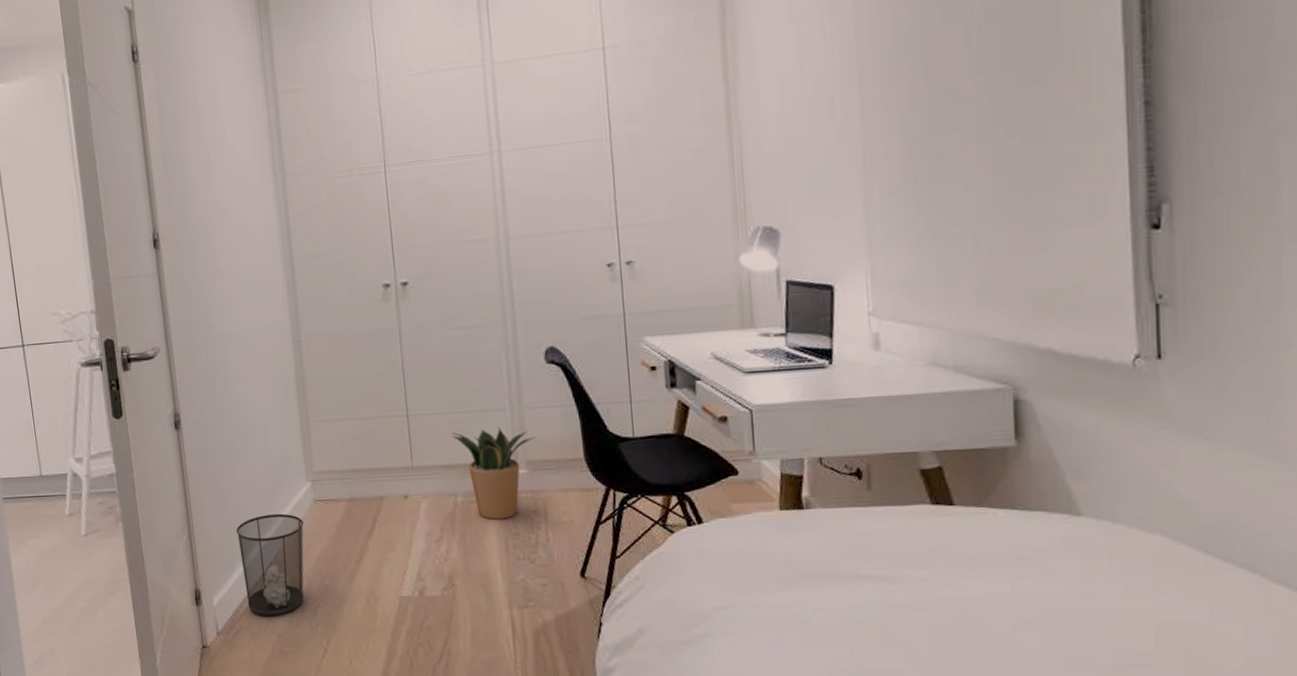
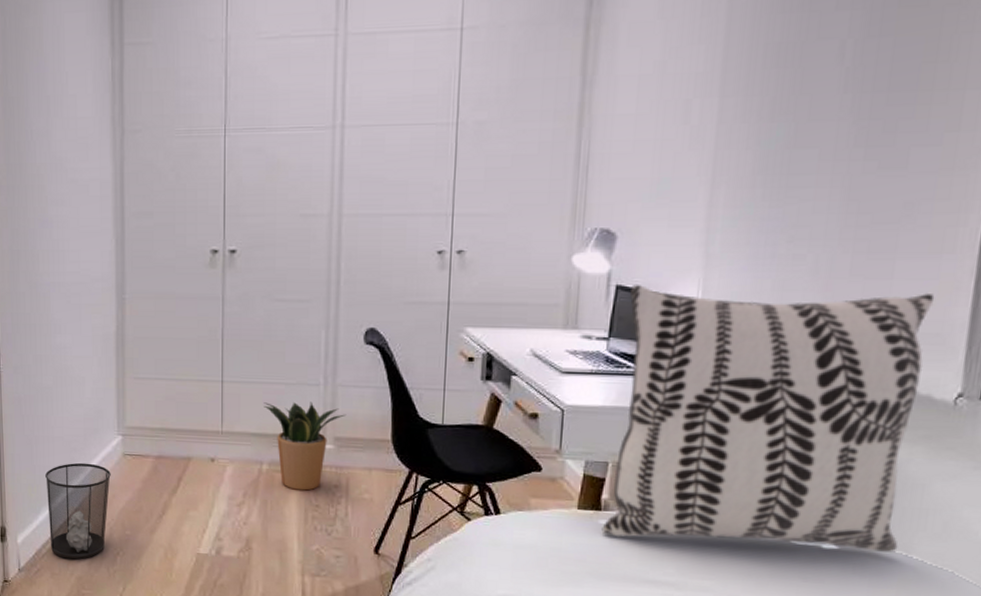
pillow: none [801,259,1104,535] -> present [601,285,935,552]

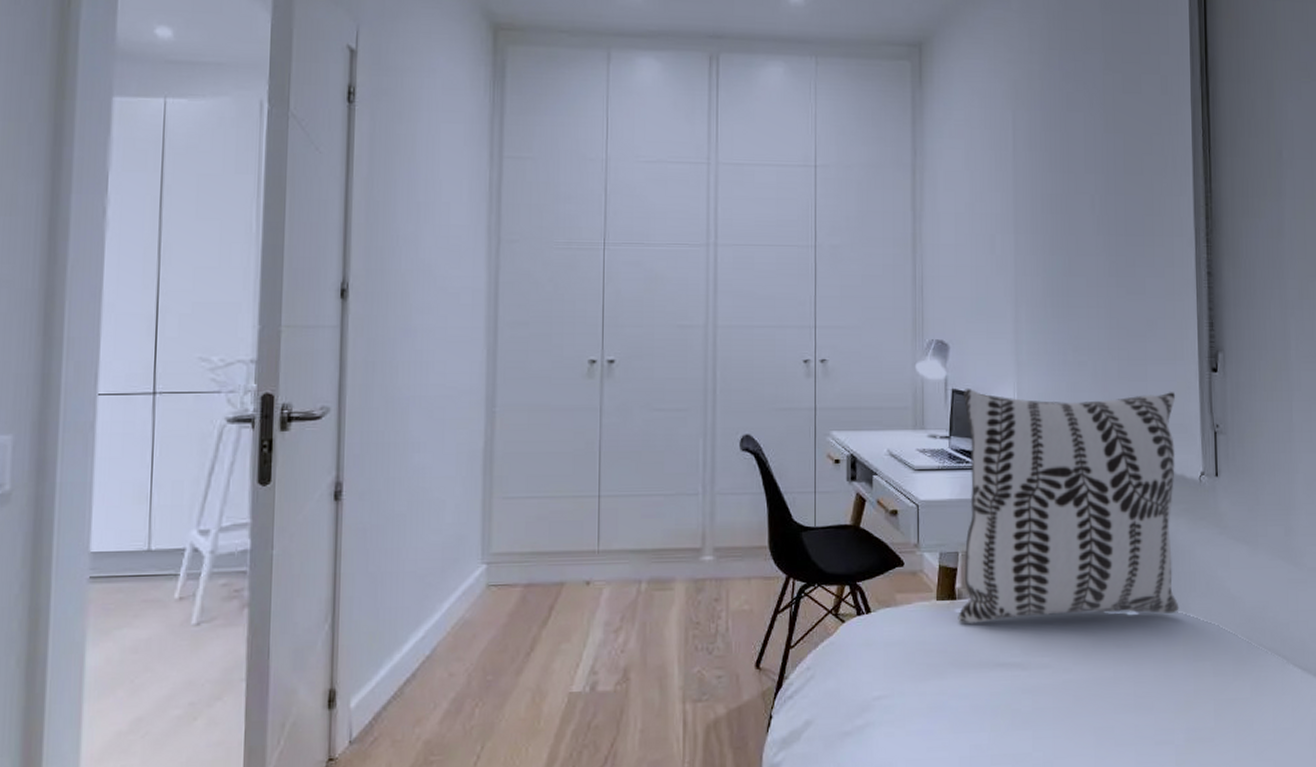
waste bin: present [45,462,111,560] -> none [391,599,472,720]
potted plant: present [264,402,347,491] -> none [642,512,725,608]

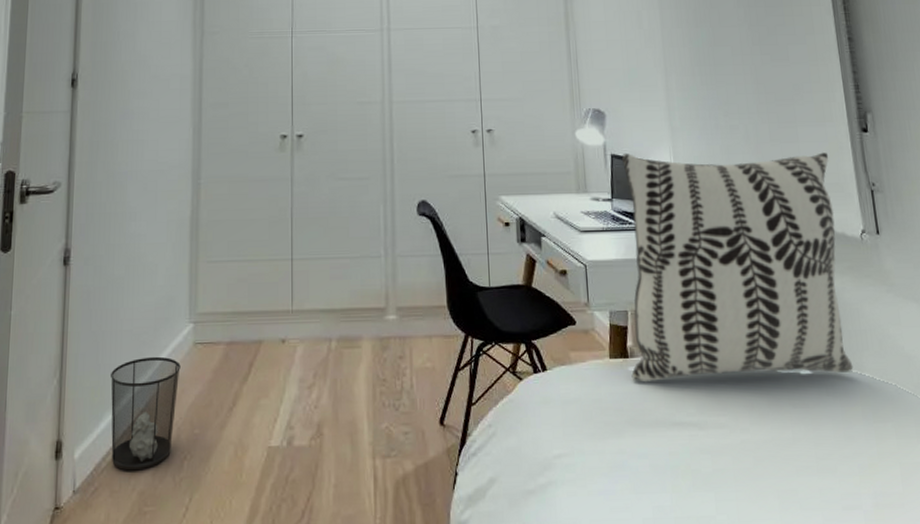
waste bin: none [391,599,472,720] -> present [111,356,181,471]

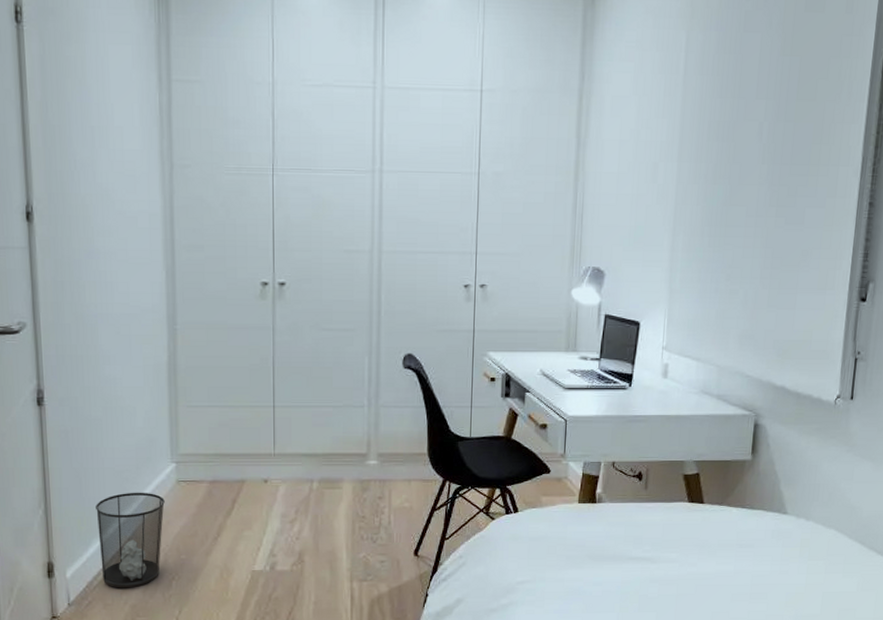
pillow: present [622,152,854,383] -> none [596,314,822,524]

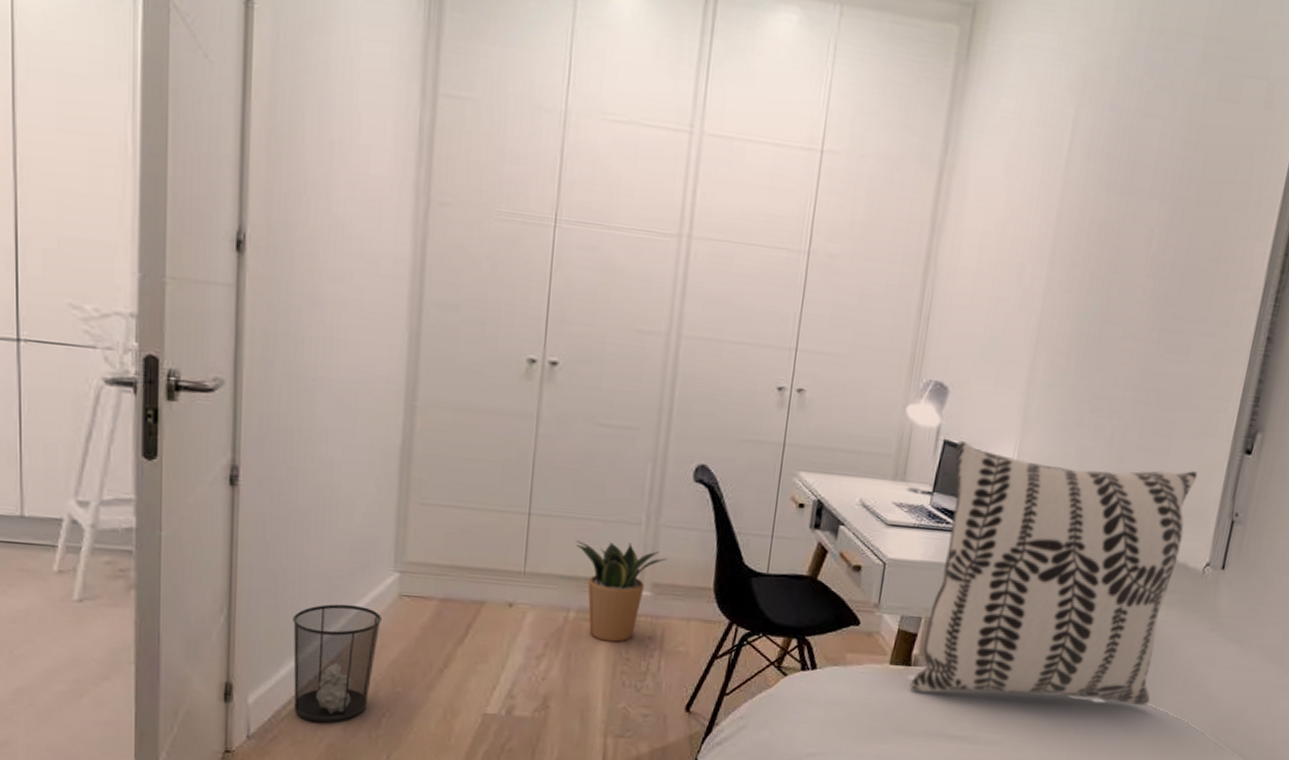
potted plant: none [313,422,388,504] -> present [576,541,668,642]
pillow: none [596,314,822,524] -> present [909,441,1198,705]

